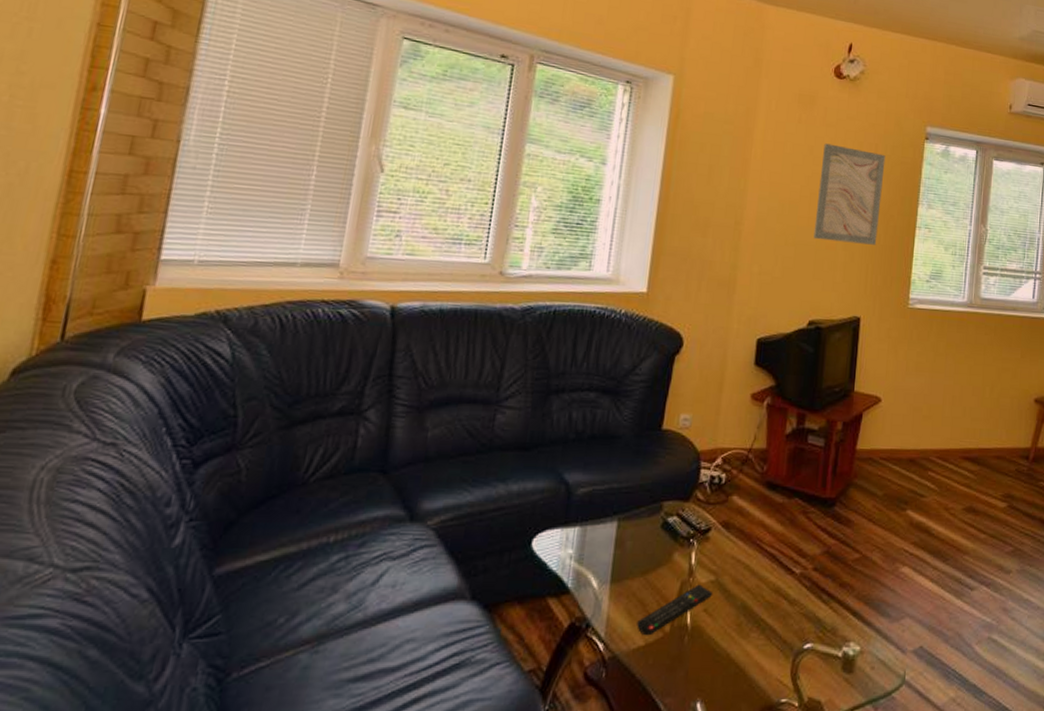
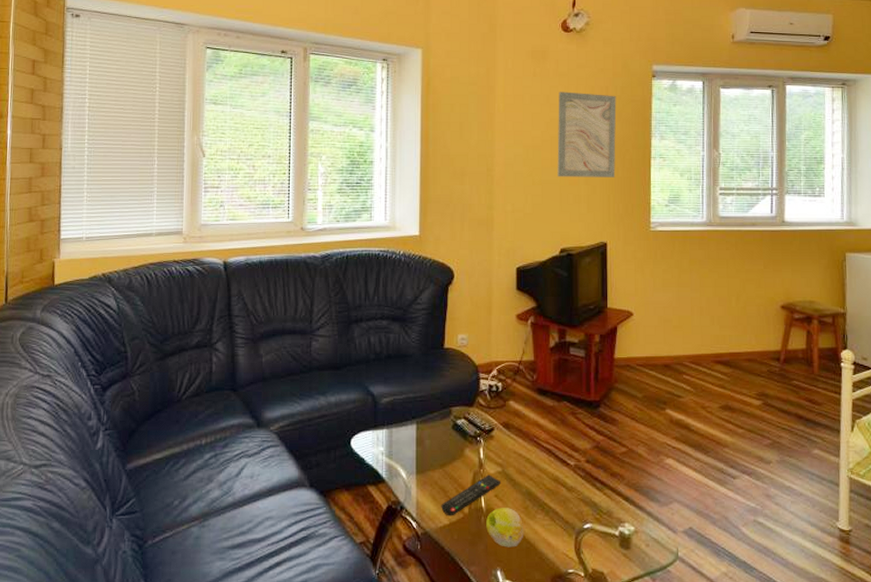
fruit: none [689,625,734,674] -> present [486,508,523,547]

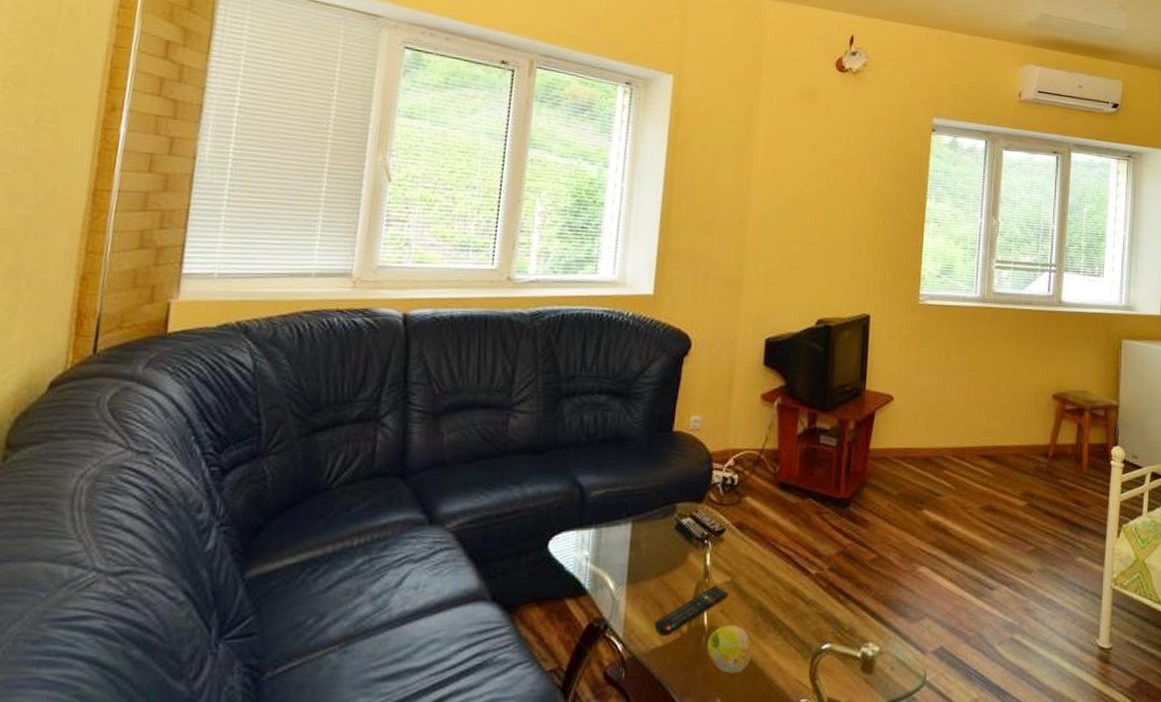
wall art: present [557,91,617,177] -> none [820,138,891,241]

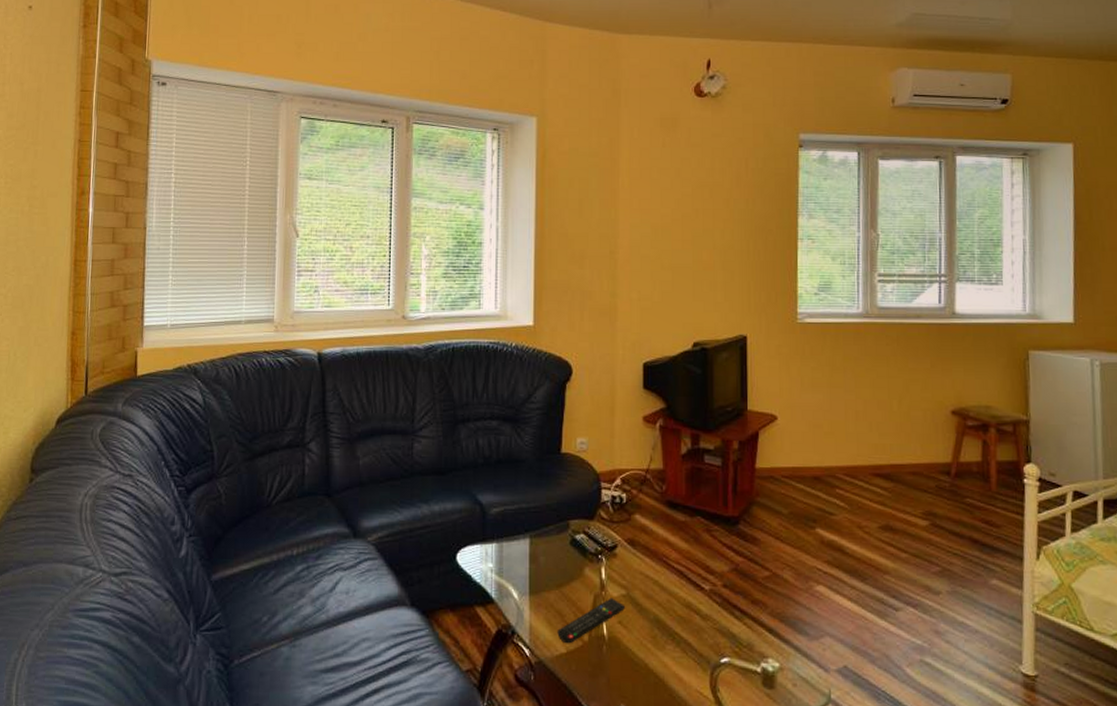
fruit: present [707,625,752,674] -> none [609,636,651,682]

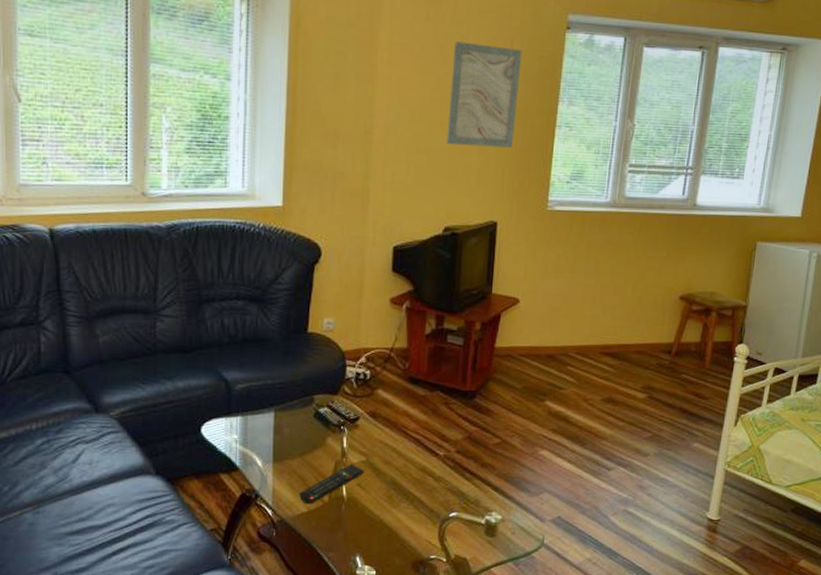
wall art: none [689,164,758,262] -> present [446,41,522,148]

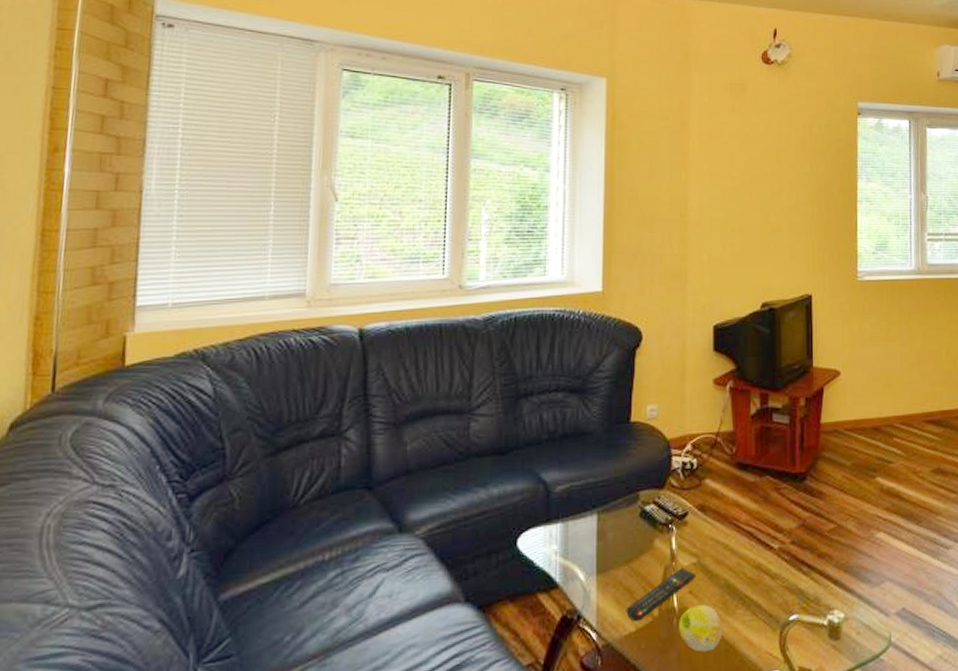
fruit: none [347,496,386,535] -> present [679,605,722,652]
wall art: present [446,41,522,148] -> none [758,129,821,223]

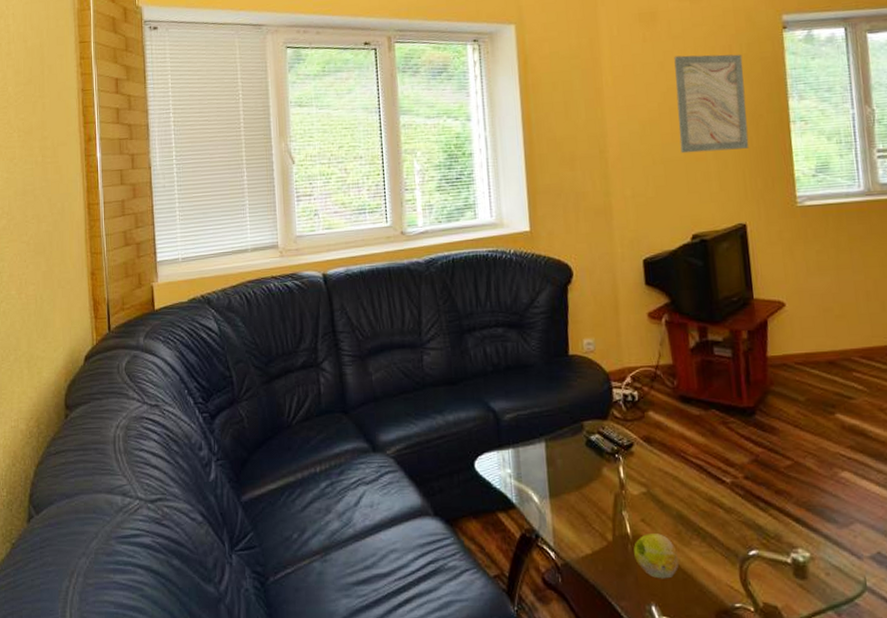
remote control: present [626,567,697,622] -> none [581,496,648,545]
wall art: none [758,129,821,223] -> present [674,54,749,154]

